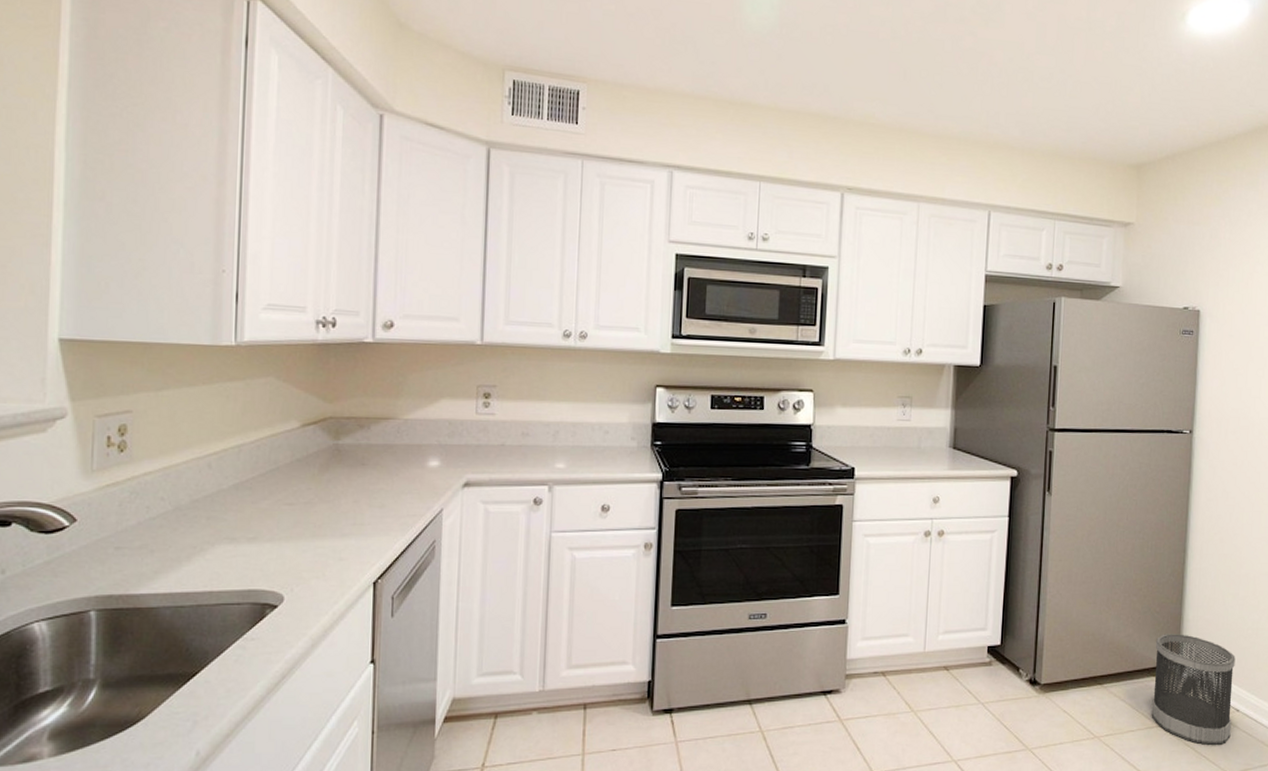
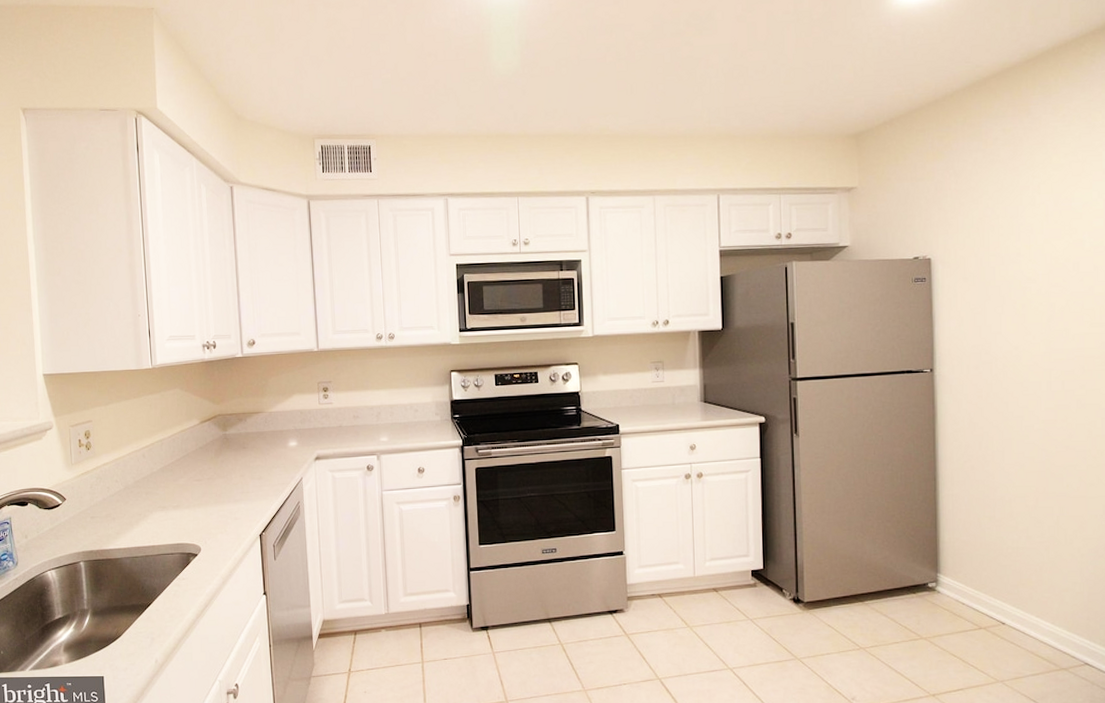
wastebasket: present [1151,634,1236,745] -> none [912,554,998,655]

